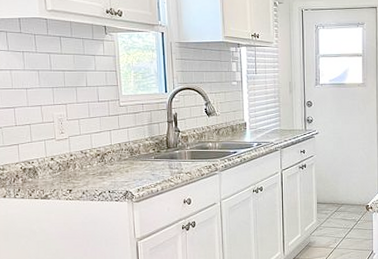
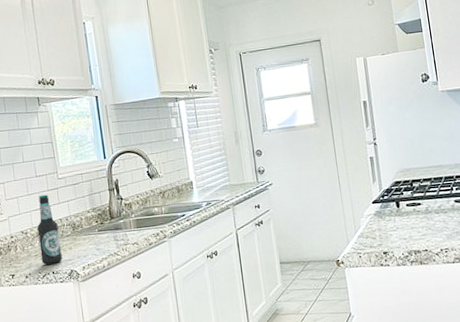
bottle: none [96,119,119,184] -> present [37,194,62,265]

